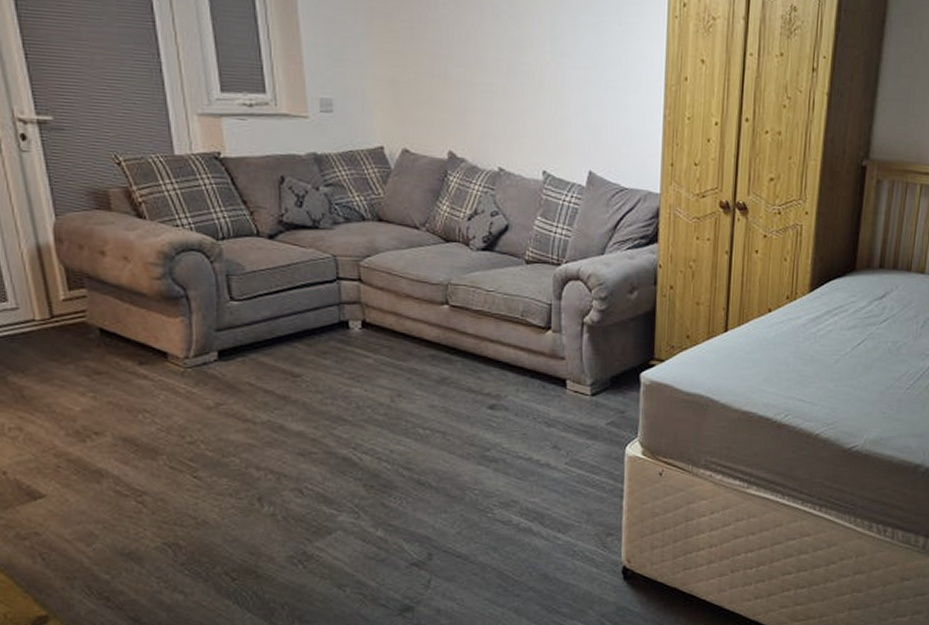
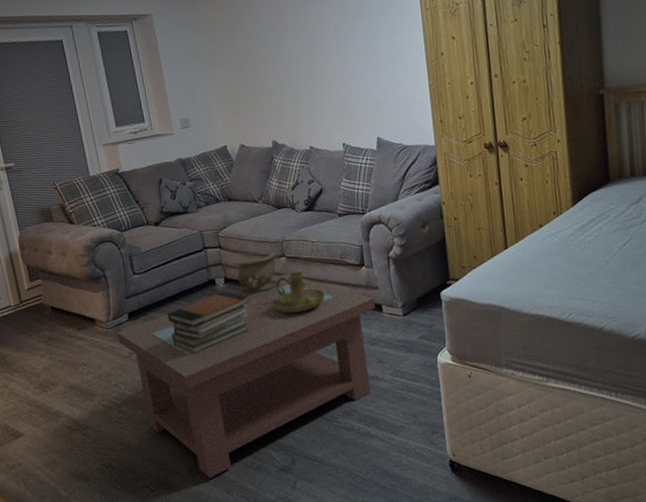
coffee table: none [199,326,558,569] -> present [116,274,375,479]
book stack: none [275,337,393,413] -> present [167,290,249,353]
decorative bowl: none [378,291,442,345] -> present [234,247,280,293]
candle holder: none [425,325,495,376] -> present [272,271,325,313]

